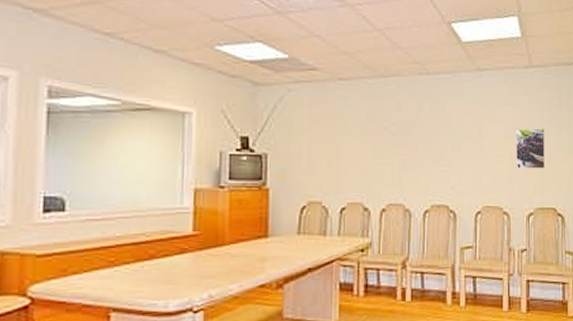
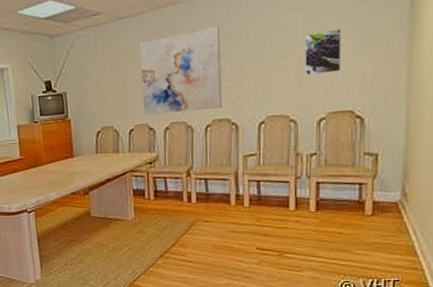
wall art: none [358,105,442,193] -> present [139,25,222,115]

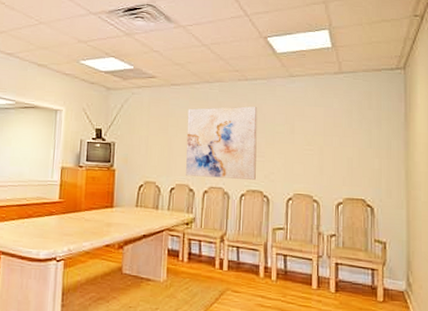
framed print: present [305,28,342,75] -> none [326,126,355,164]

